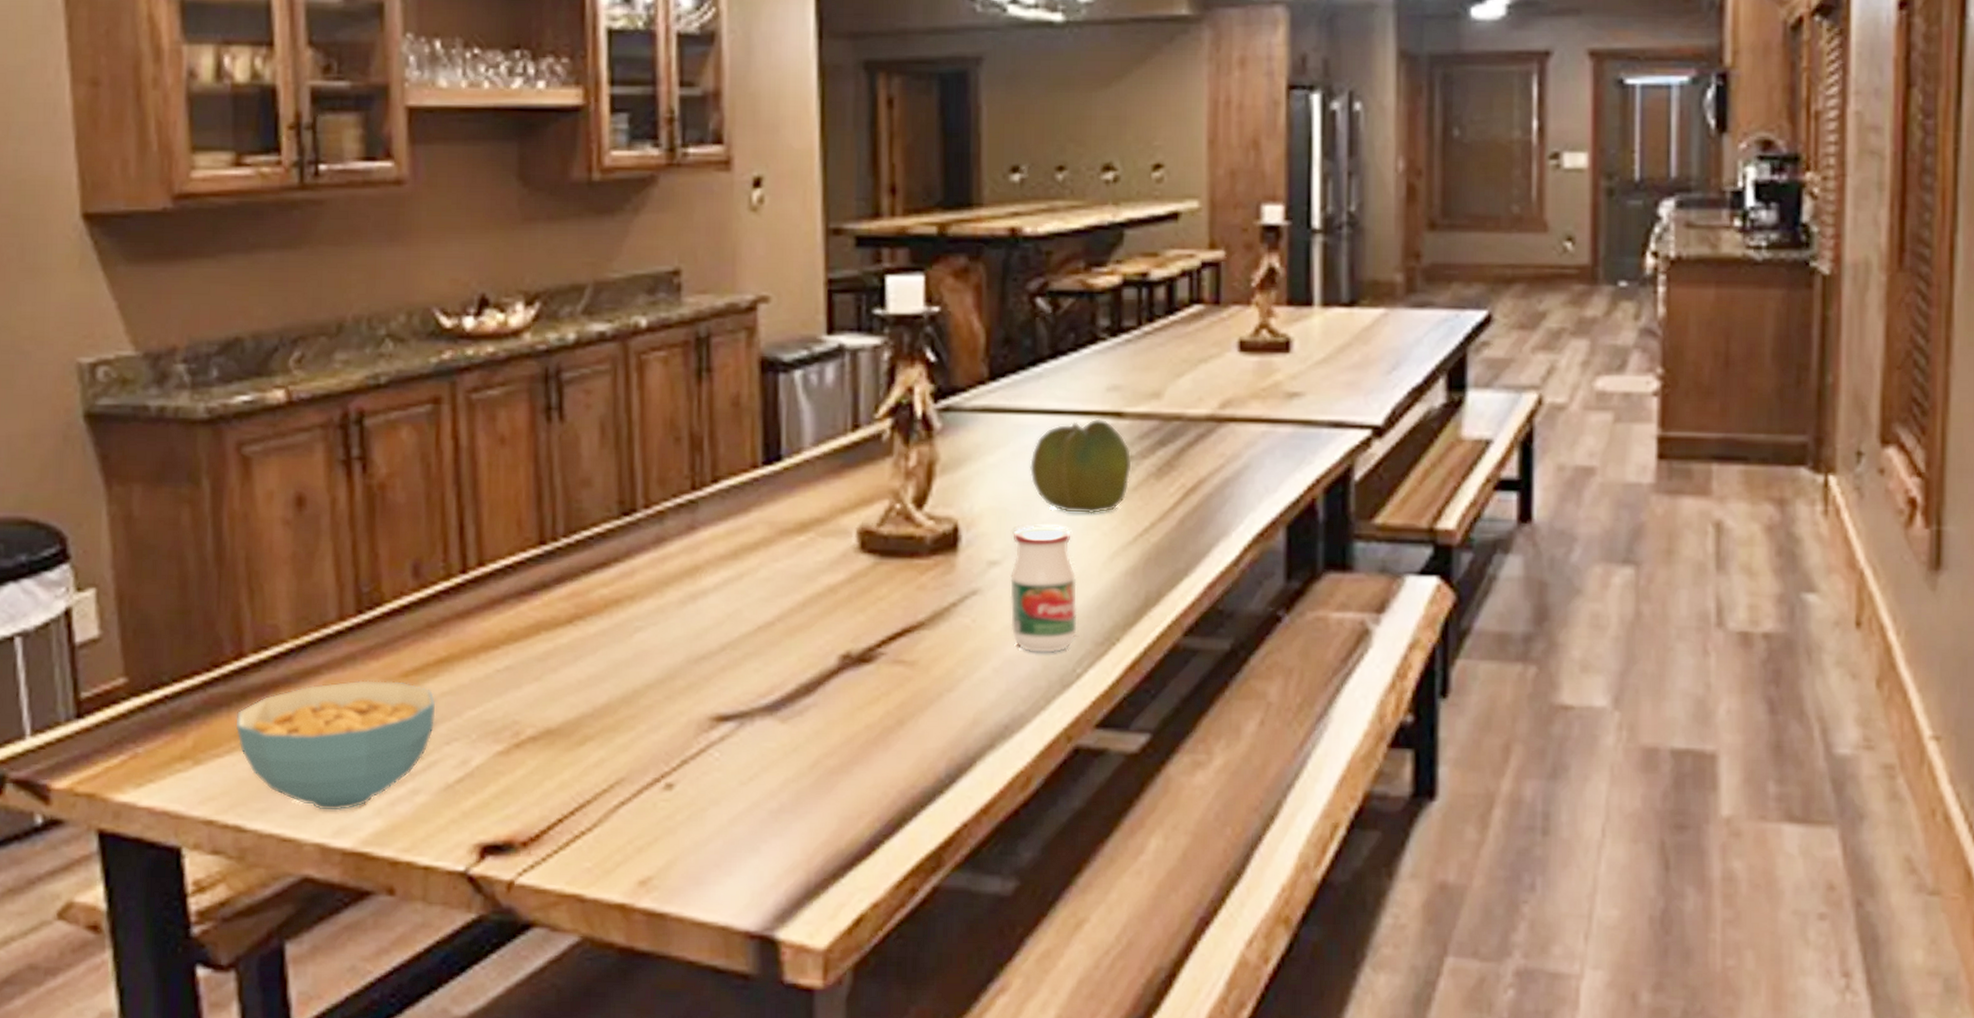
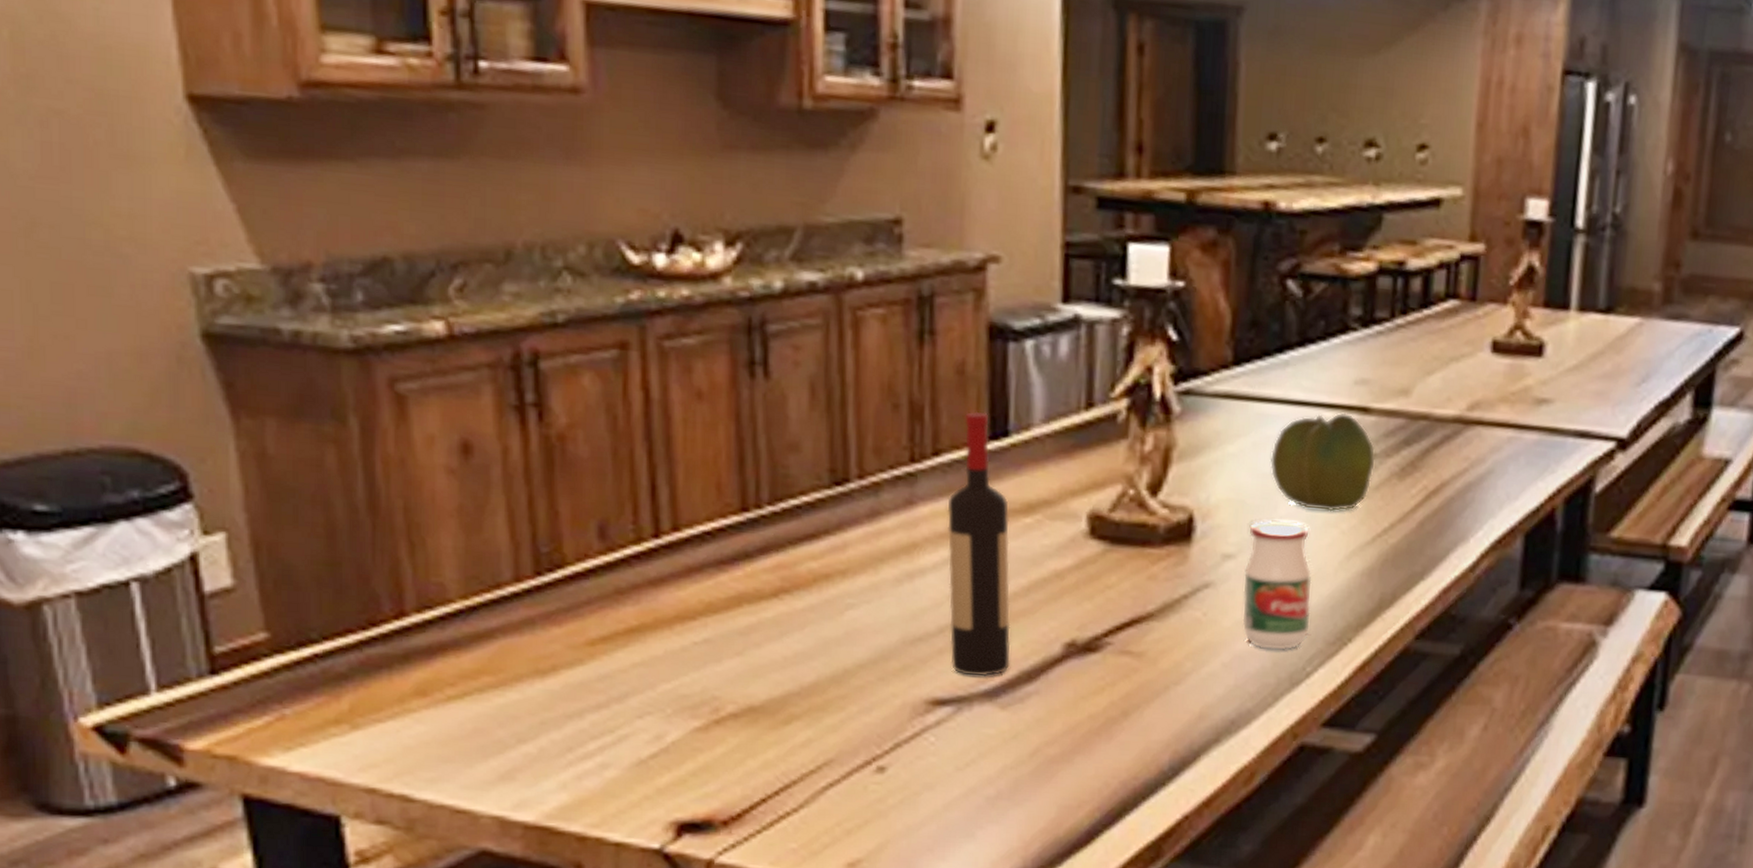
cereal bowl: present [235,680,436,811] -> none [398,646,627,783]
wine bottle: none [726,439,789,691] -> present [947,411,1011,677]

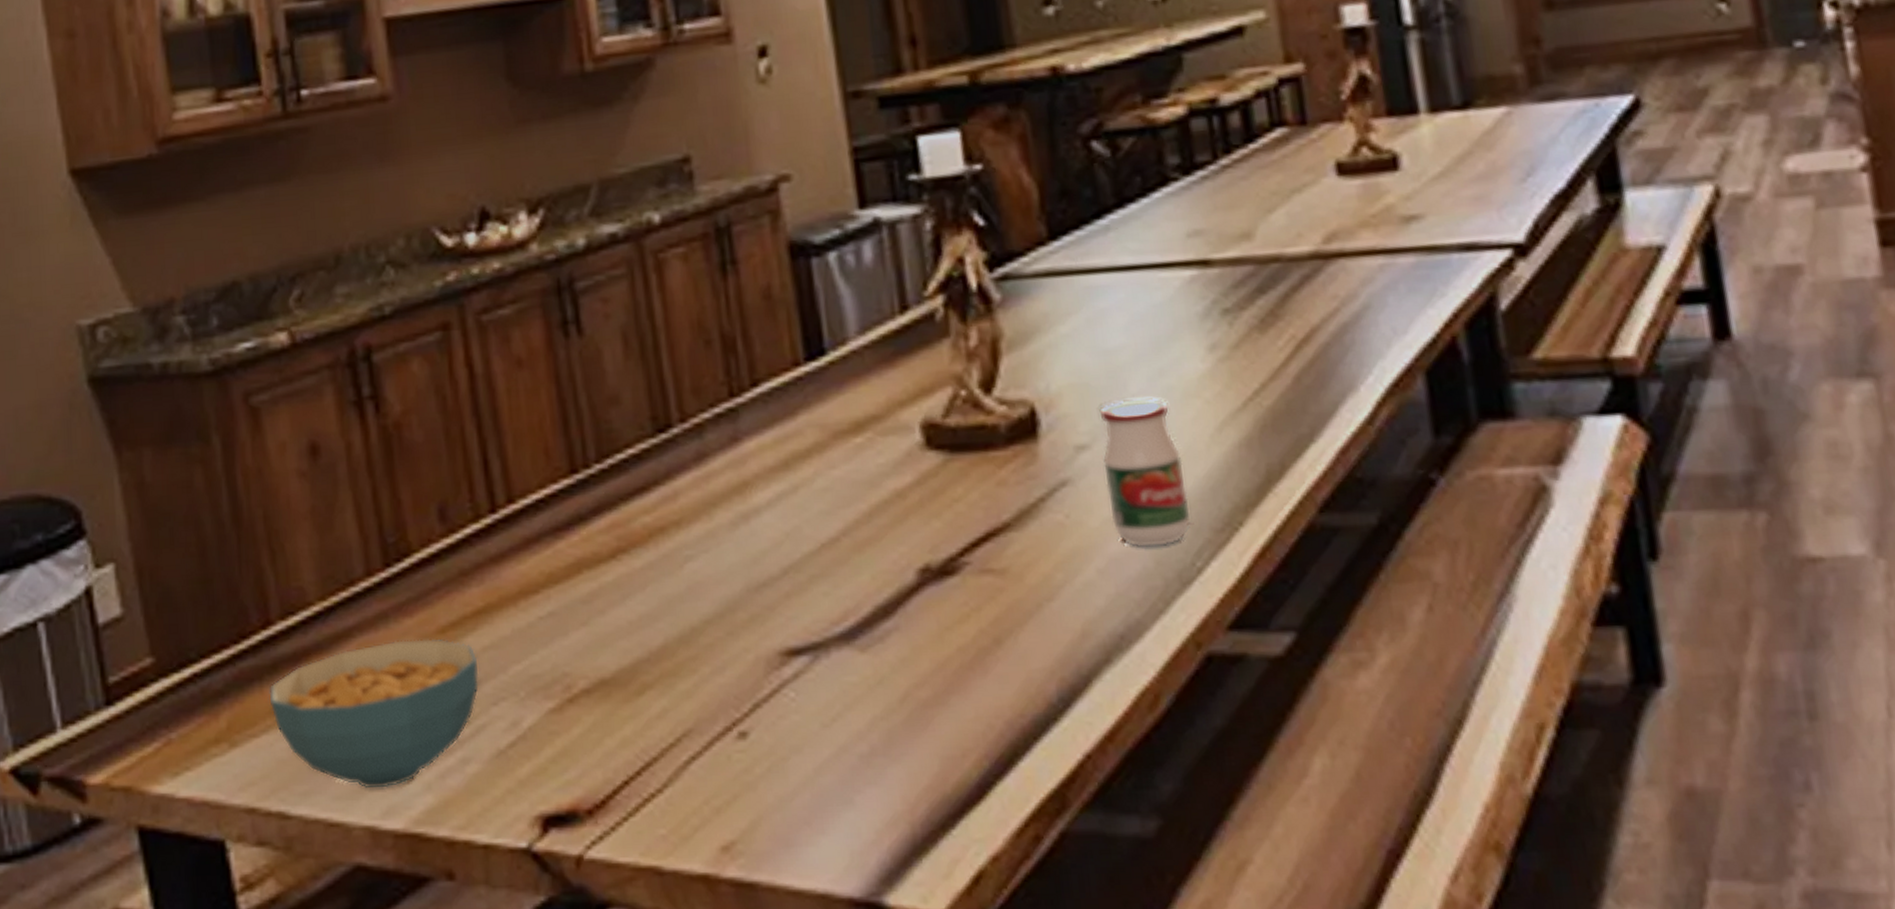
cereal bowl: none [398,646,627,783] -> present [269,638,480,789]
wine bottle: present [947,411,1011,677] -> none [772,333,863,619]
cabbage: present [1270,412,1375,512] -> none [1108,269,1230,382]

